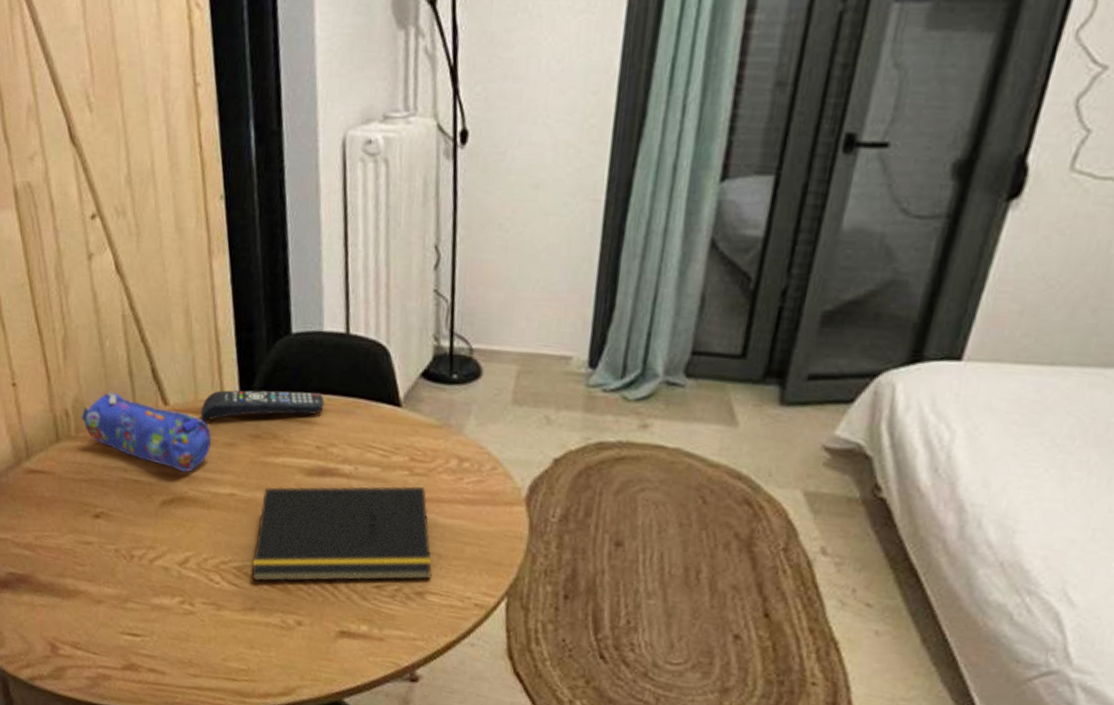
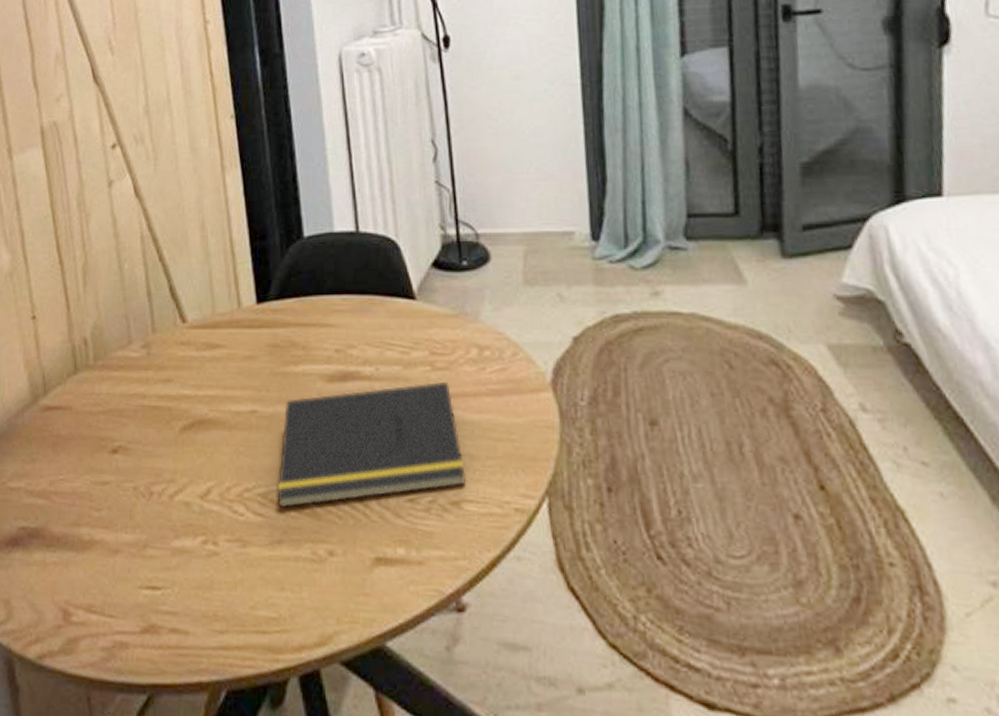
pencil case: present [80,390,211,473] -> none [99,313,230,393]
remote control: present [200,390,325,421] -> none [218,293,340,334]

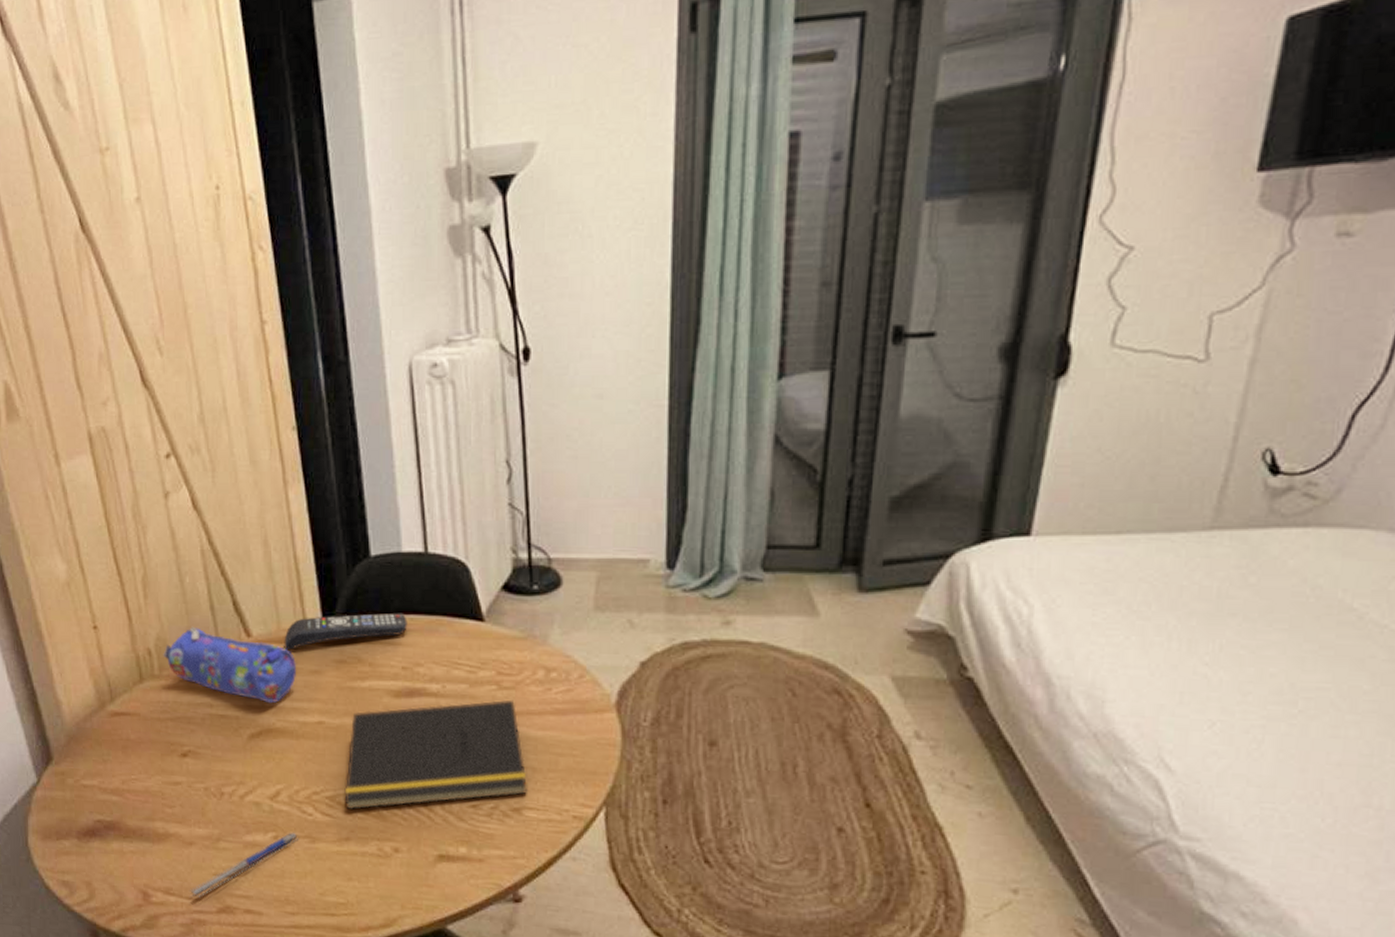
pencil case: none [99,313,230,393] -> present [163,626,296,704]
pen: none [112,535,230,616] -> present [189,832,299,898]
remote control: none [218,293,340,334] -> present [284,613,407,650]

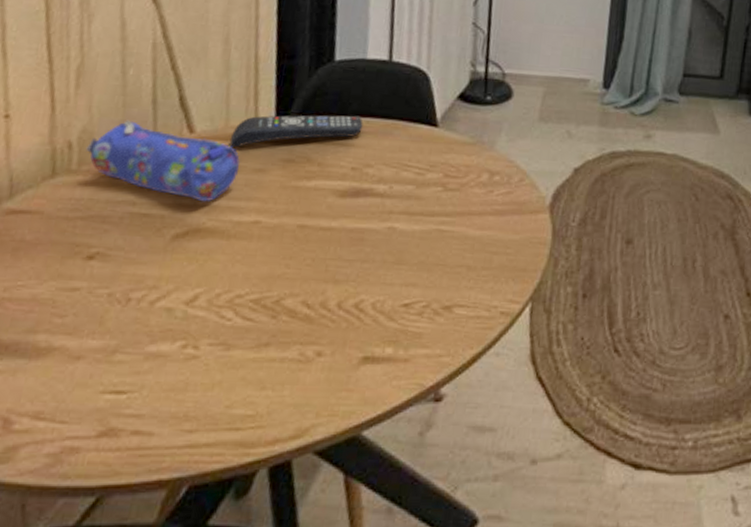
pen: present [189,832,299,898] -> none [64,339,213,421]
notepad: present [344,699,528,811] -> none [270,200,462,314]

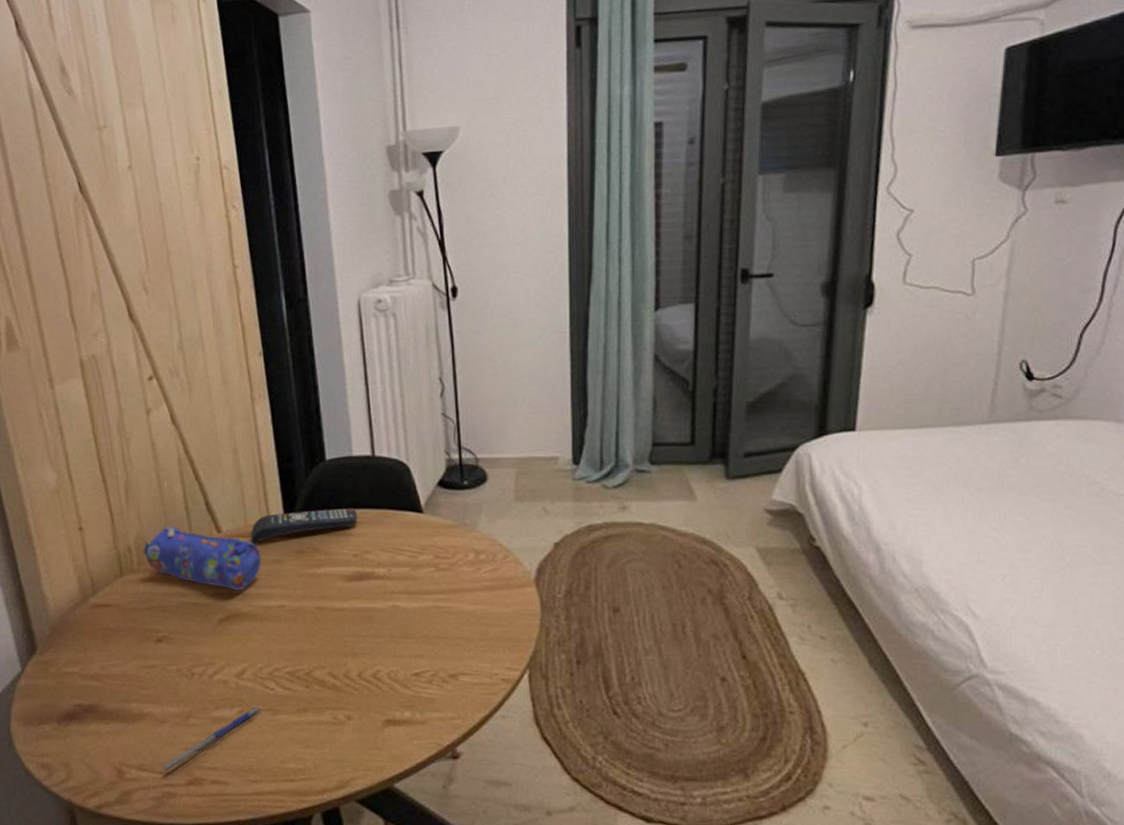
pen: none [64,339,213,421] -> present [161,706,262,772]

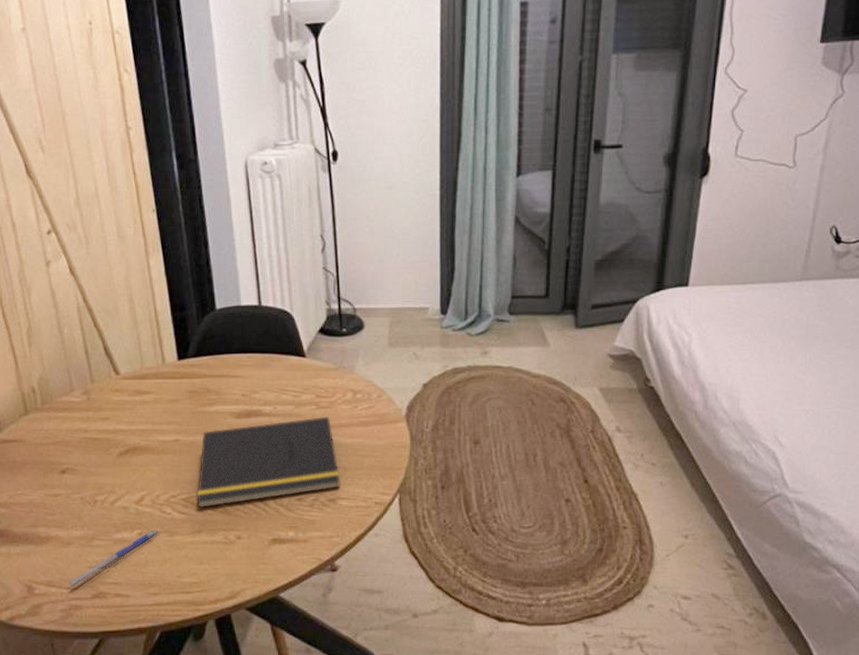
pencil case: present [142,525,260,591] -> none [45,368,157,427]
remote control: present [250,508,358,543] -> none [146,352,246,384]
notepad: none [303,579,463,684] -> present [197,416,341,509]

